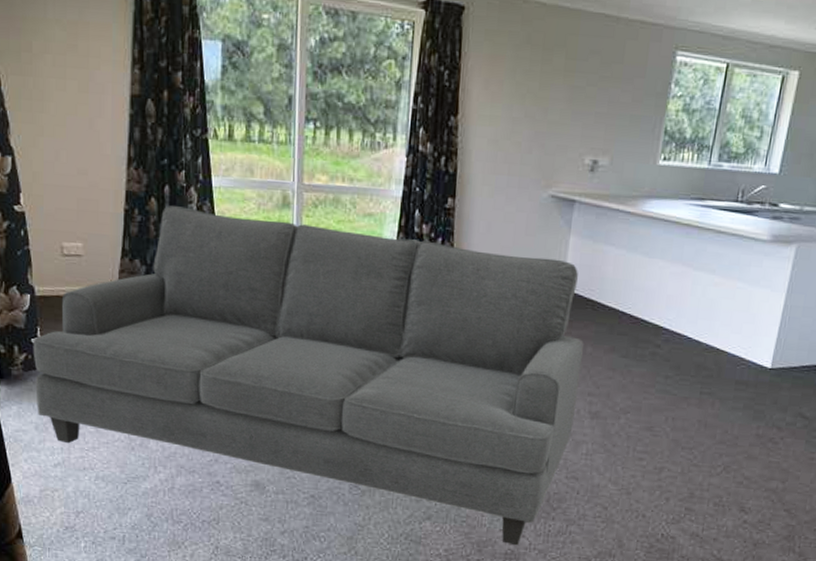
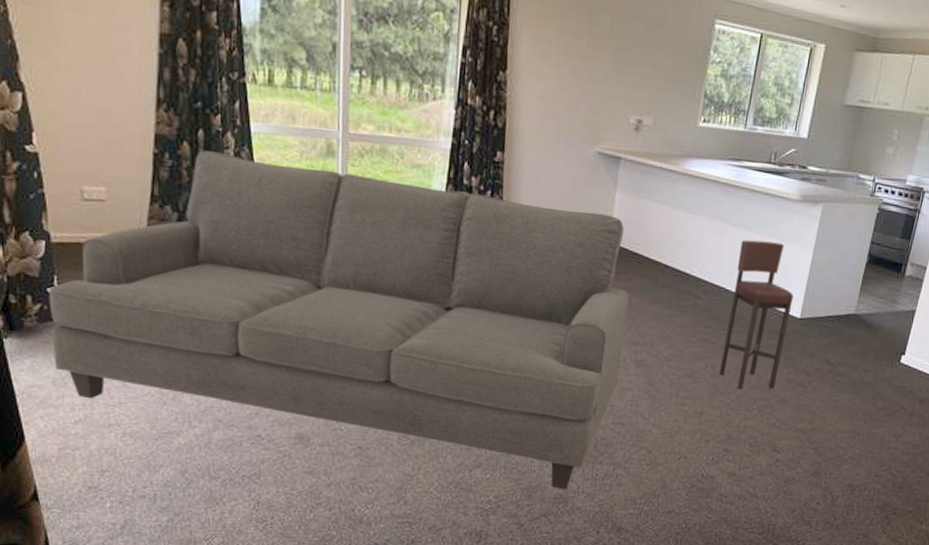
bar stool: none [680,284,763,445] -> present [719,240,794,390]

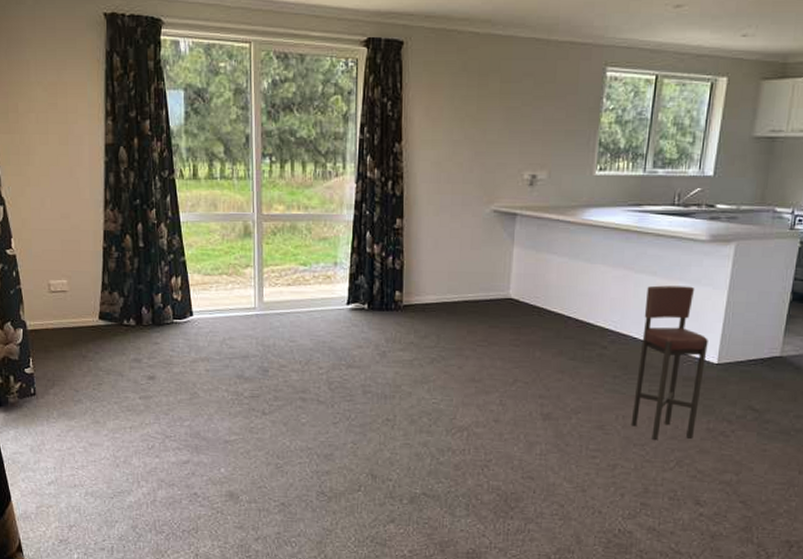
sofa: present [49,150,629,490] -> none [26,241,532,545]

